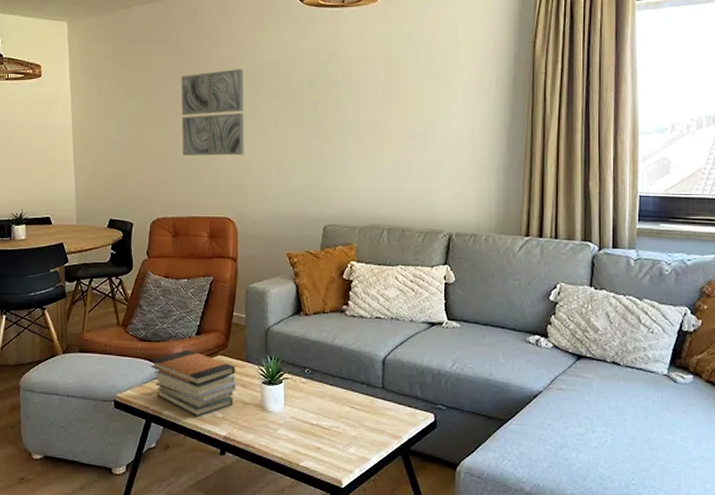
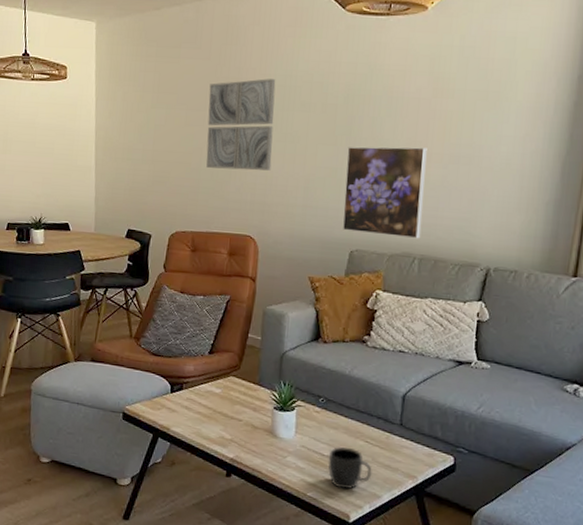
book stack: present [151,349,237,416] -> none [161,367,248,436]
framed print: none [314,126,388,211] -> present [342,146,427,239]
mug: none [317,414,360,456] -> present [327,447,372,490]

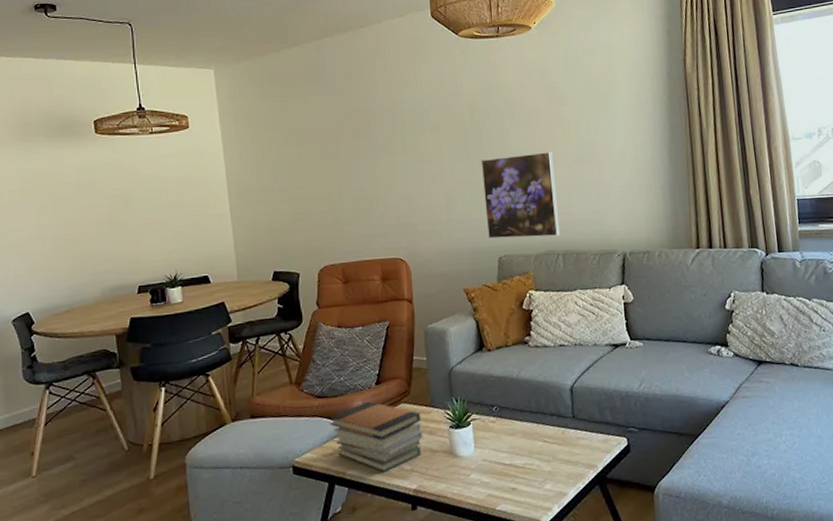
book stack: none [161,367,248,436] -> present [329,401,424,472]
wall art: present [206,79,276,171] -> none [339,105,411,198]
mug: present [327,447,372,490] -> none [510,451,555,495]

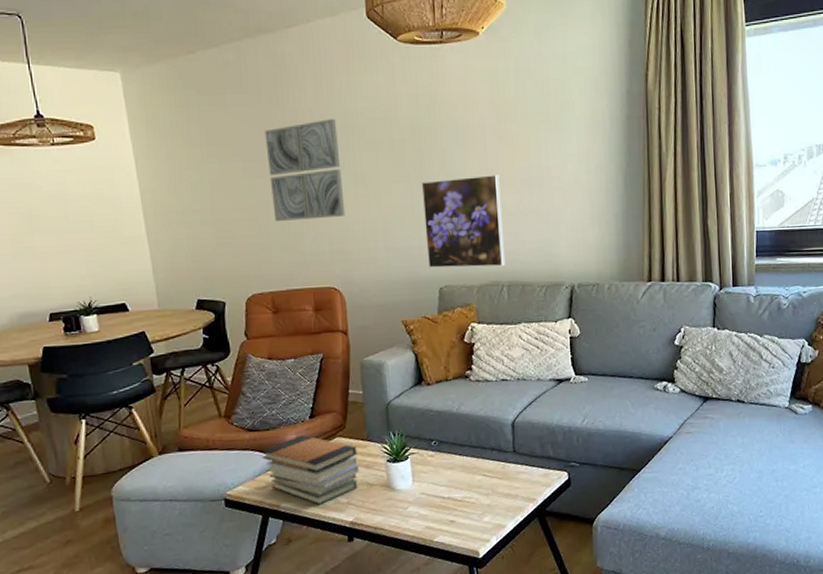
wall art: none [339,105,411,198] -> present [265,119,346,221]

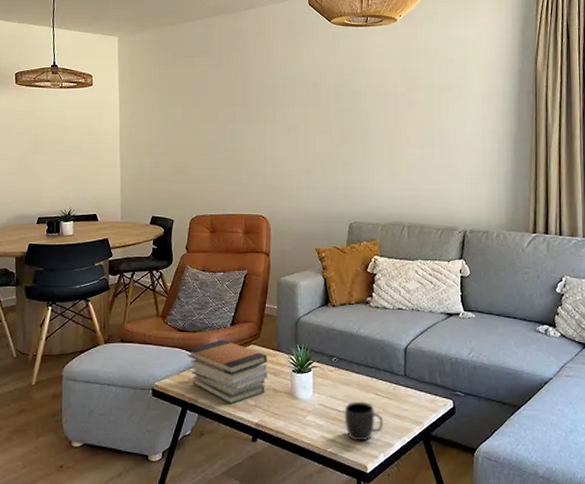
wall art: present [265,119,346,221] -> none [220,80,278,159]
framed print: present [421,175,506,268] -> none [341,132,408,210]
mug: none [449,484,494,527] -> present [344,401,384,442]

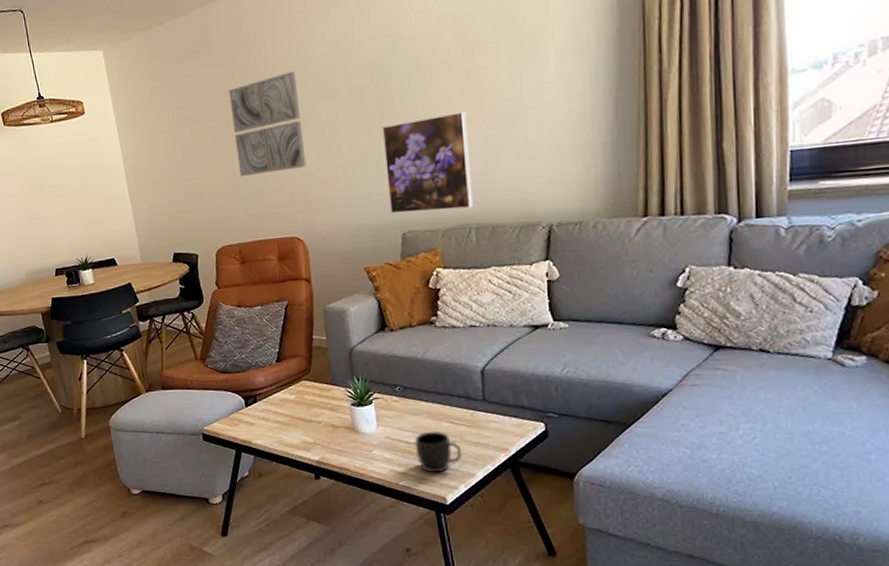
book stack: present [187,339,268,404] -> none [233,377,325,443]
wall art: none [220,80,278,159] -> present [228,72,307,176]
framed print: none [341,132,408,210] -> present [382,111,474,214]

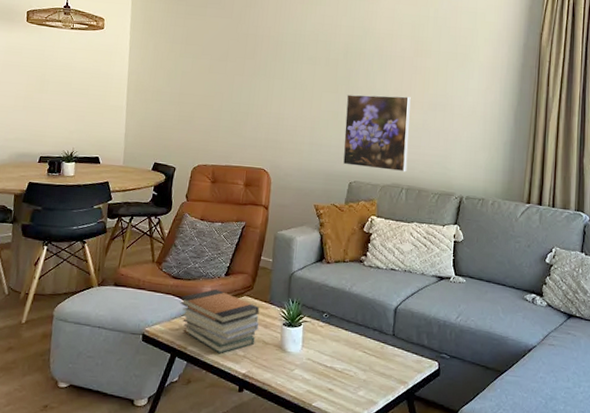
wall art: present [228,72,307,176] -> none [227,36,288,113]
book stack: none [233,377,325,443] -> present [180,288,260,353]
mug: present [414,431,462,473] -> none [330,358,369,398]

